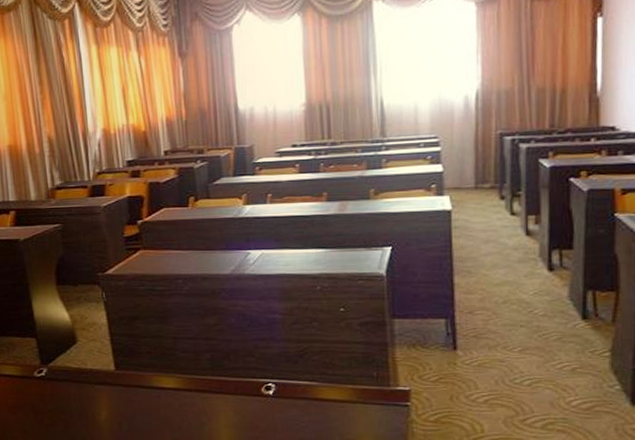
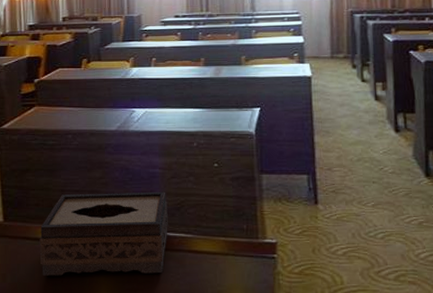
tissue box: none [154,338,291,424] -> present [39,191,168,276]

